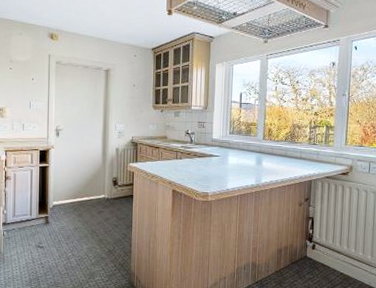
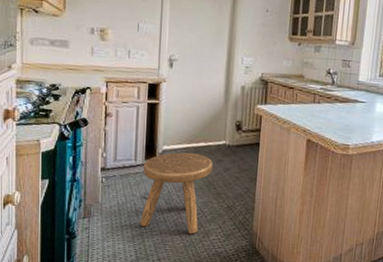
stool: none [35,206,96,276] -> present [139,152,214,234]

